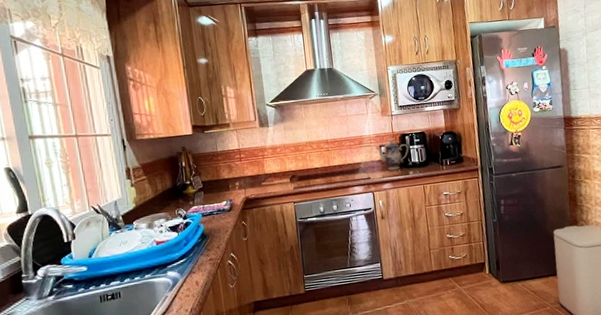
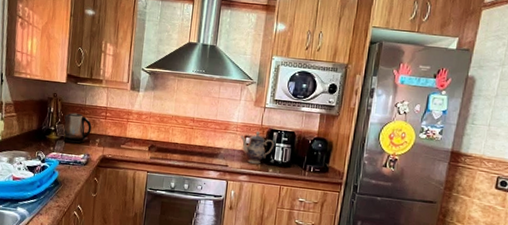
kettle: none [197,161,229,194] -> present [62,112,92,145]

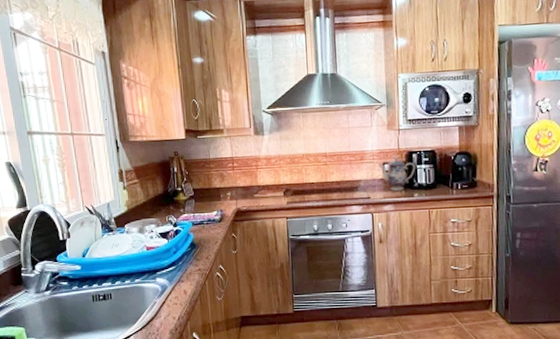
kettle: present [62,112,92,145] -> none [189,168,220,203]

